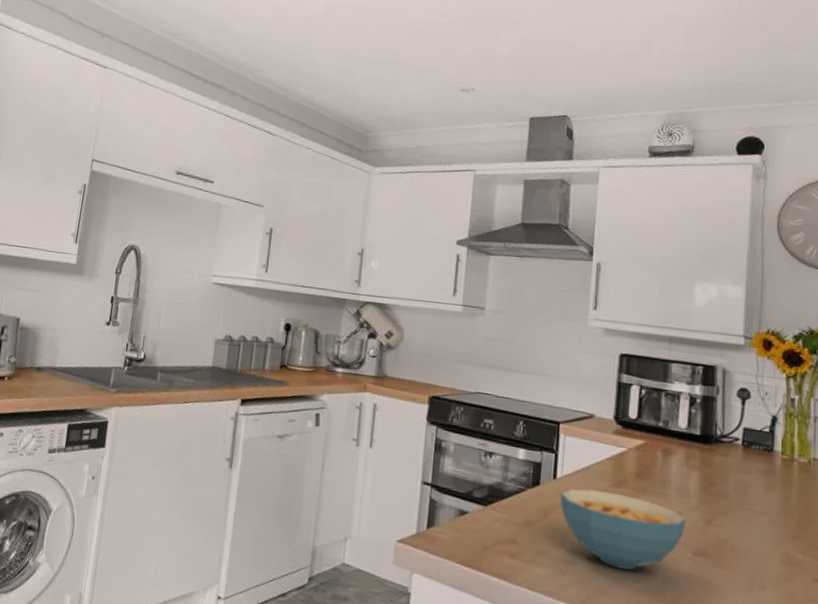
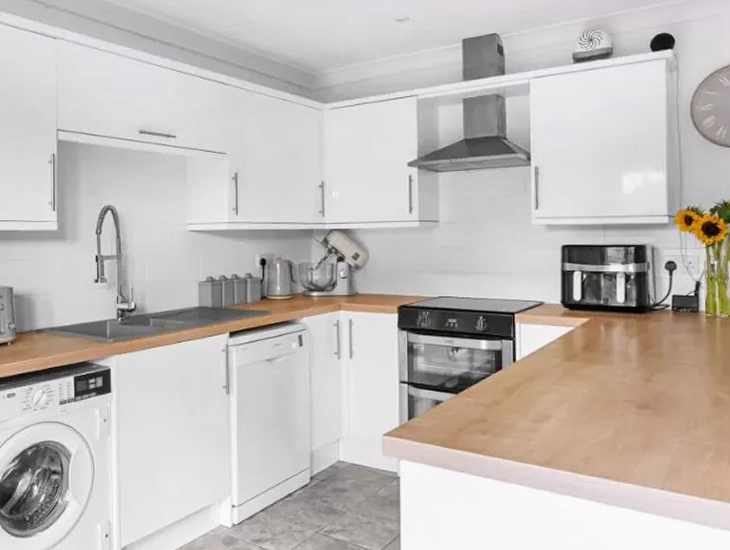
cereal bowl: present [560,488,687,570] -> none [520,366,629,429]

